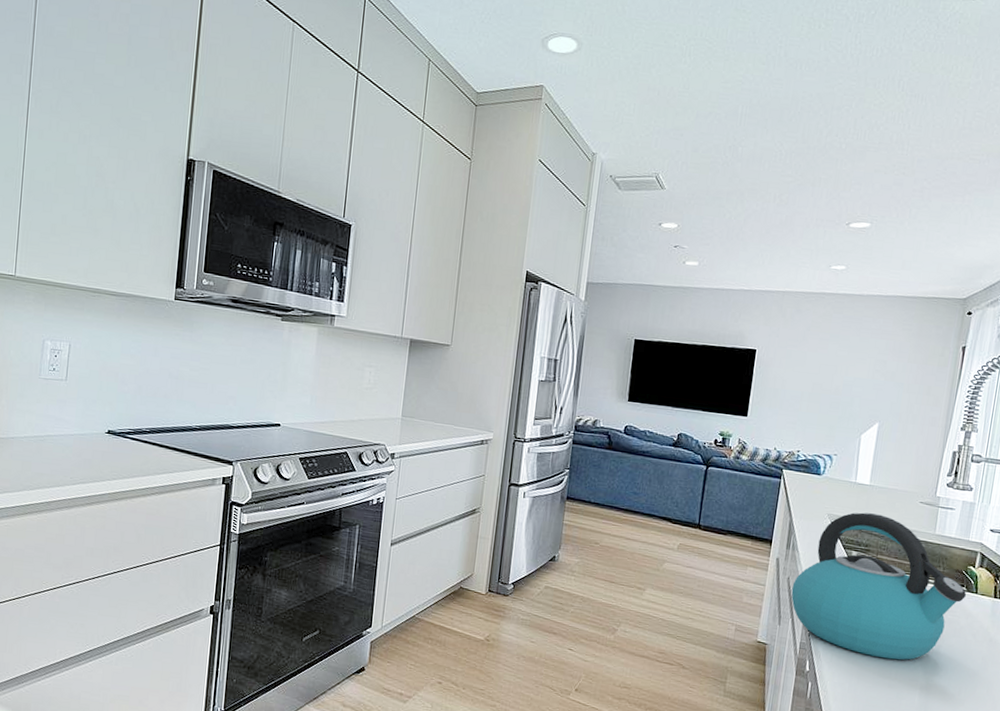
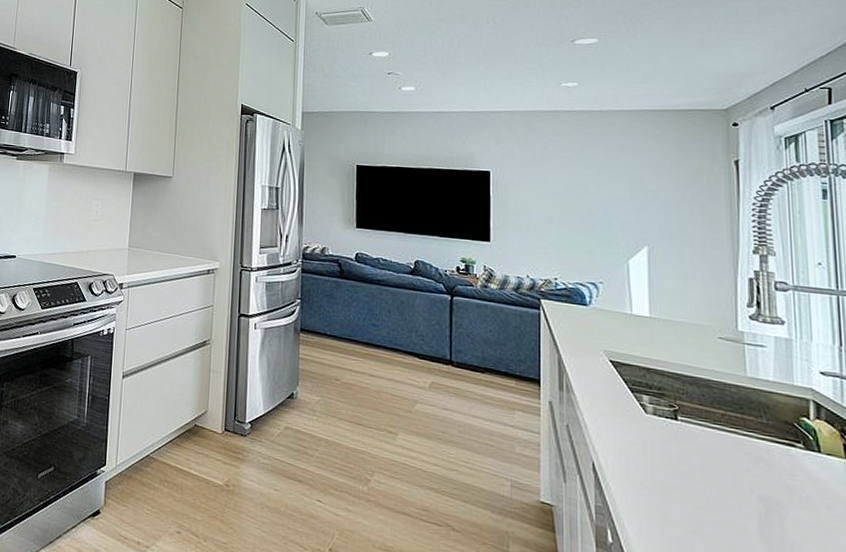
kettle: present [791,512,966,660] -> none [573,349,805,536]

